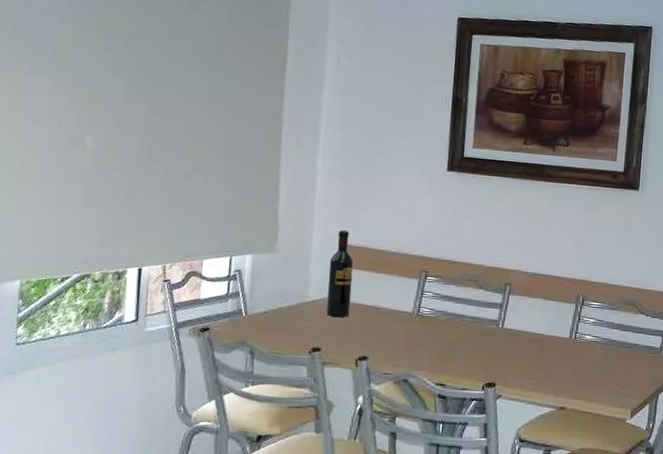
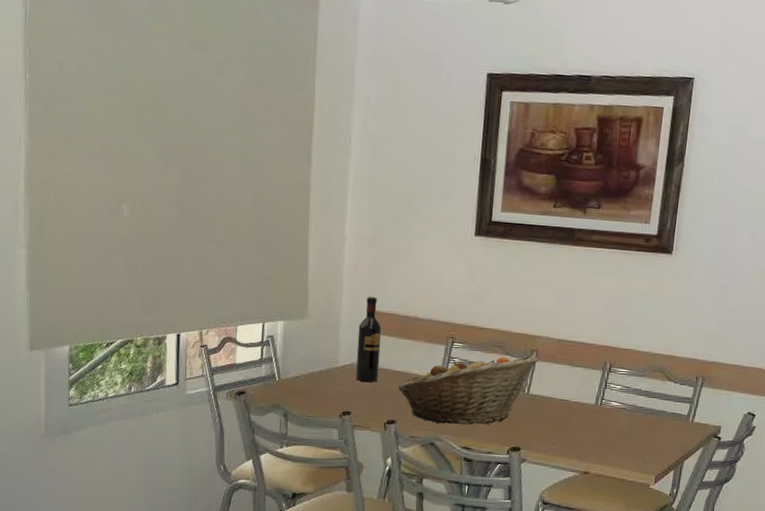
fruit basket: none [371,288,512,361] -> present [398,354,538,425]

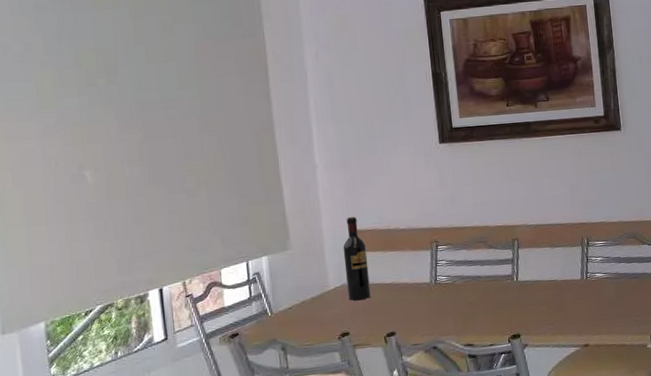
fruit basket: present [398,354,538,425] -> none [392,243,521,327]

